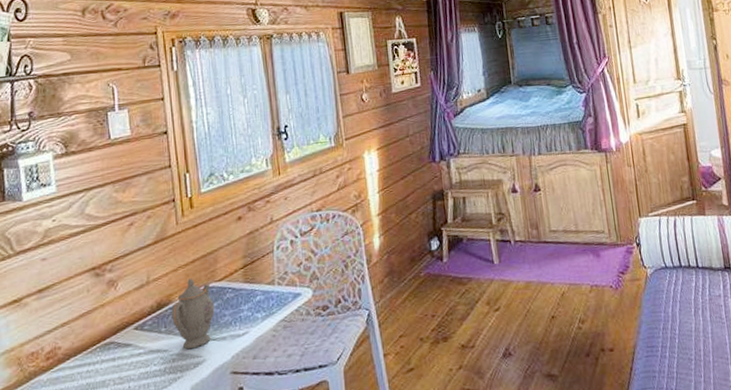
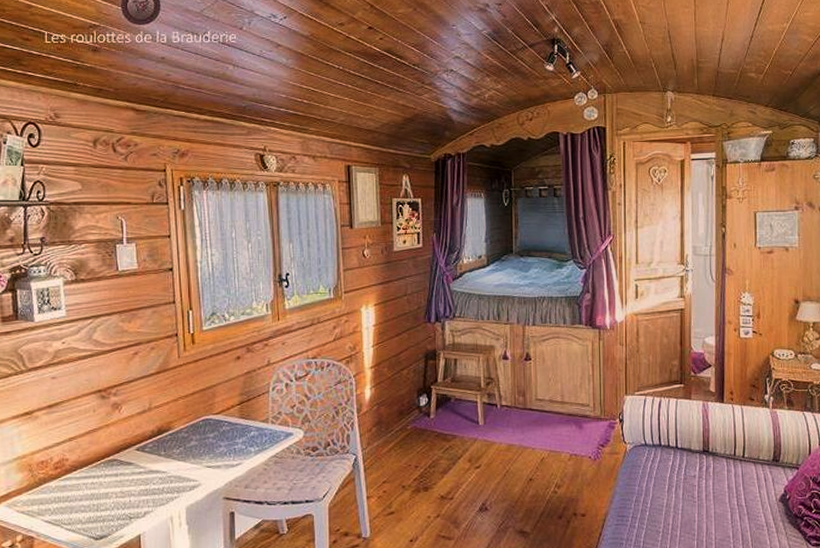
teapot: present [171,278,215,350] -> none [171,409,211,473]

